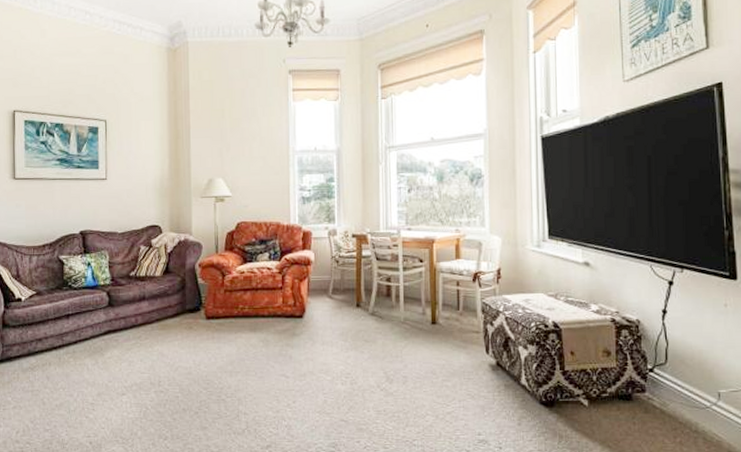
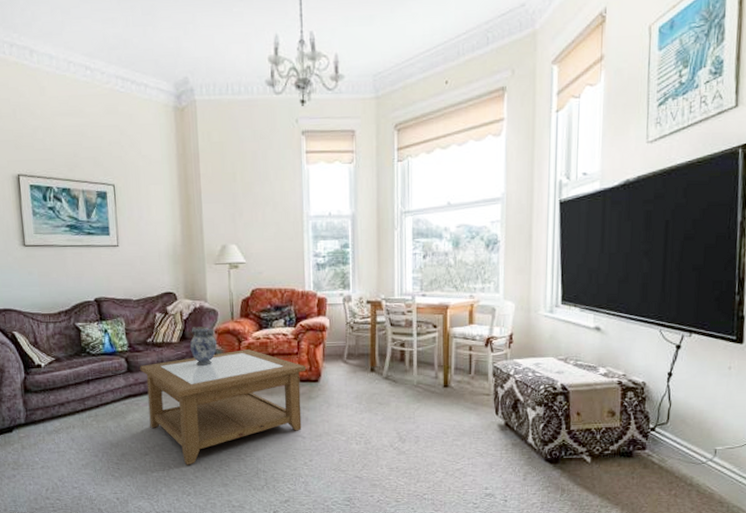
coffee table: none [121,284,291,407] -> present [140,349,307,465]
decorative vase: none [172,260,200,300] -> present [189,327,217,366]

